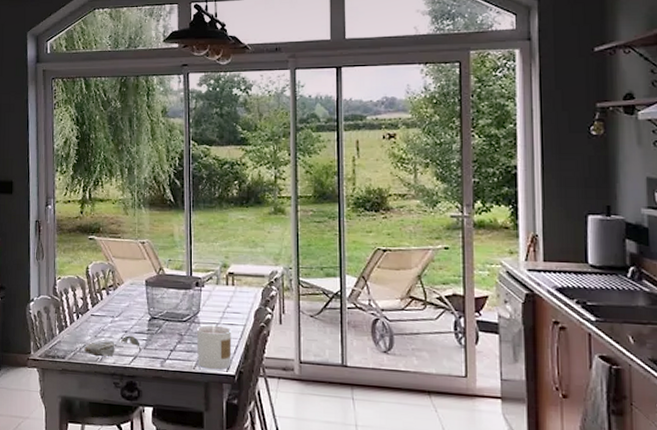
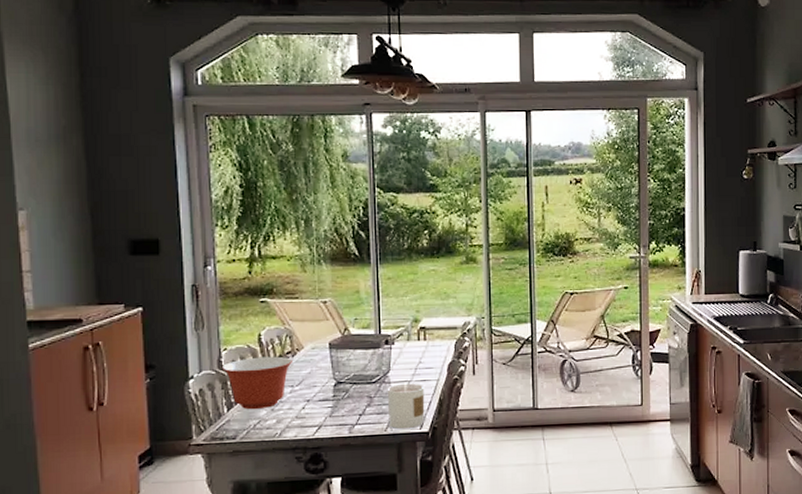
mixing bowl: none [55,287,114,335] -> present [221,356,292,410]
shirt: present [83,335,140,357] -> none [258,404,325,432]

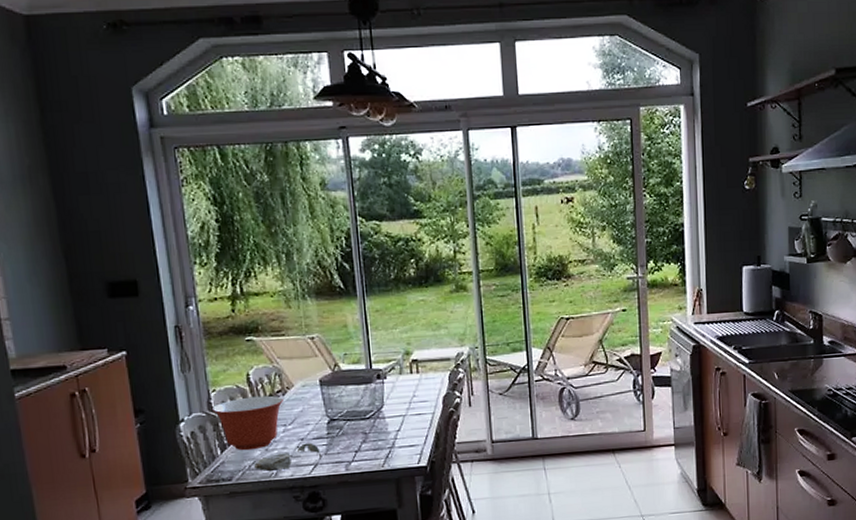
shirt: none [258,404,325,432] -> present [253,442,321,472]
candle: present [387,382,425,430] -> none [381,416,423,465]

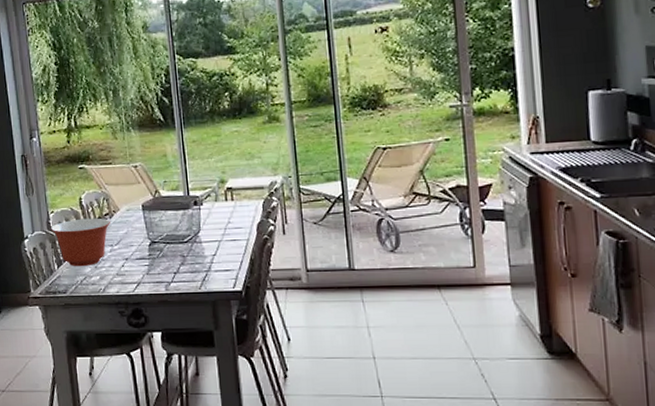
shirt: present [253,442,321,472] -> none [84,262,143,288]

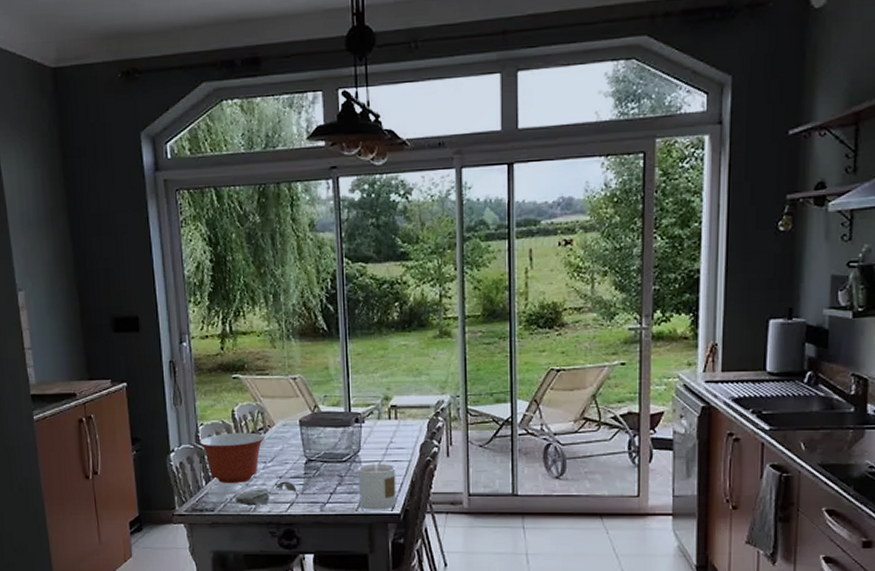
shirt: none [84,262,143,288] -> present [234,481,297,506]
candle: none [198,241,238,288] -> present [357,462,397,510]

